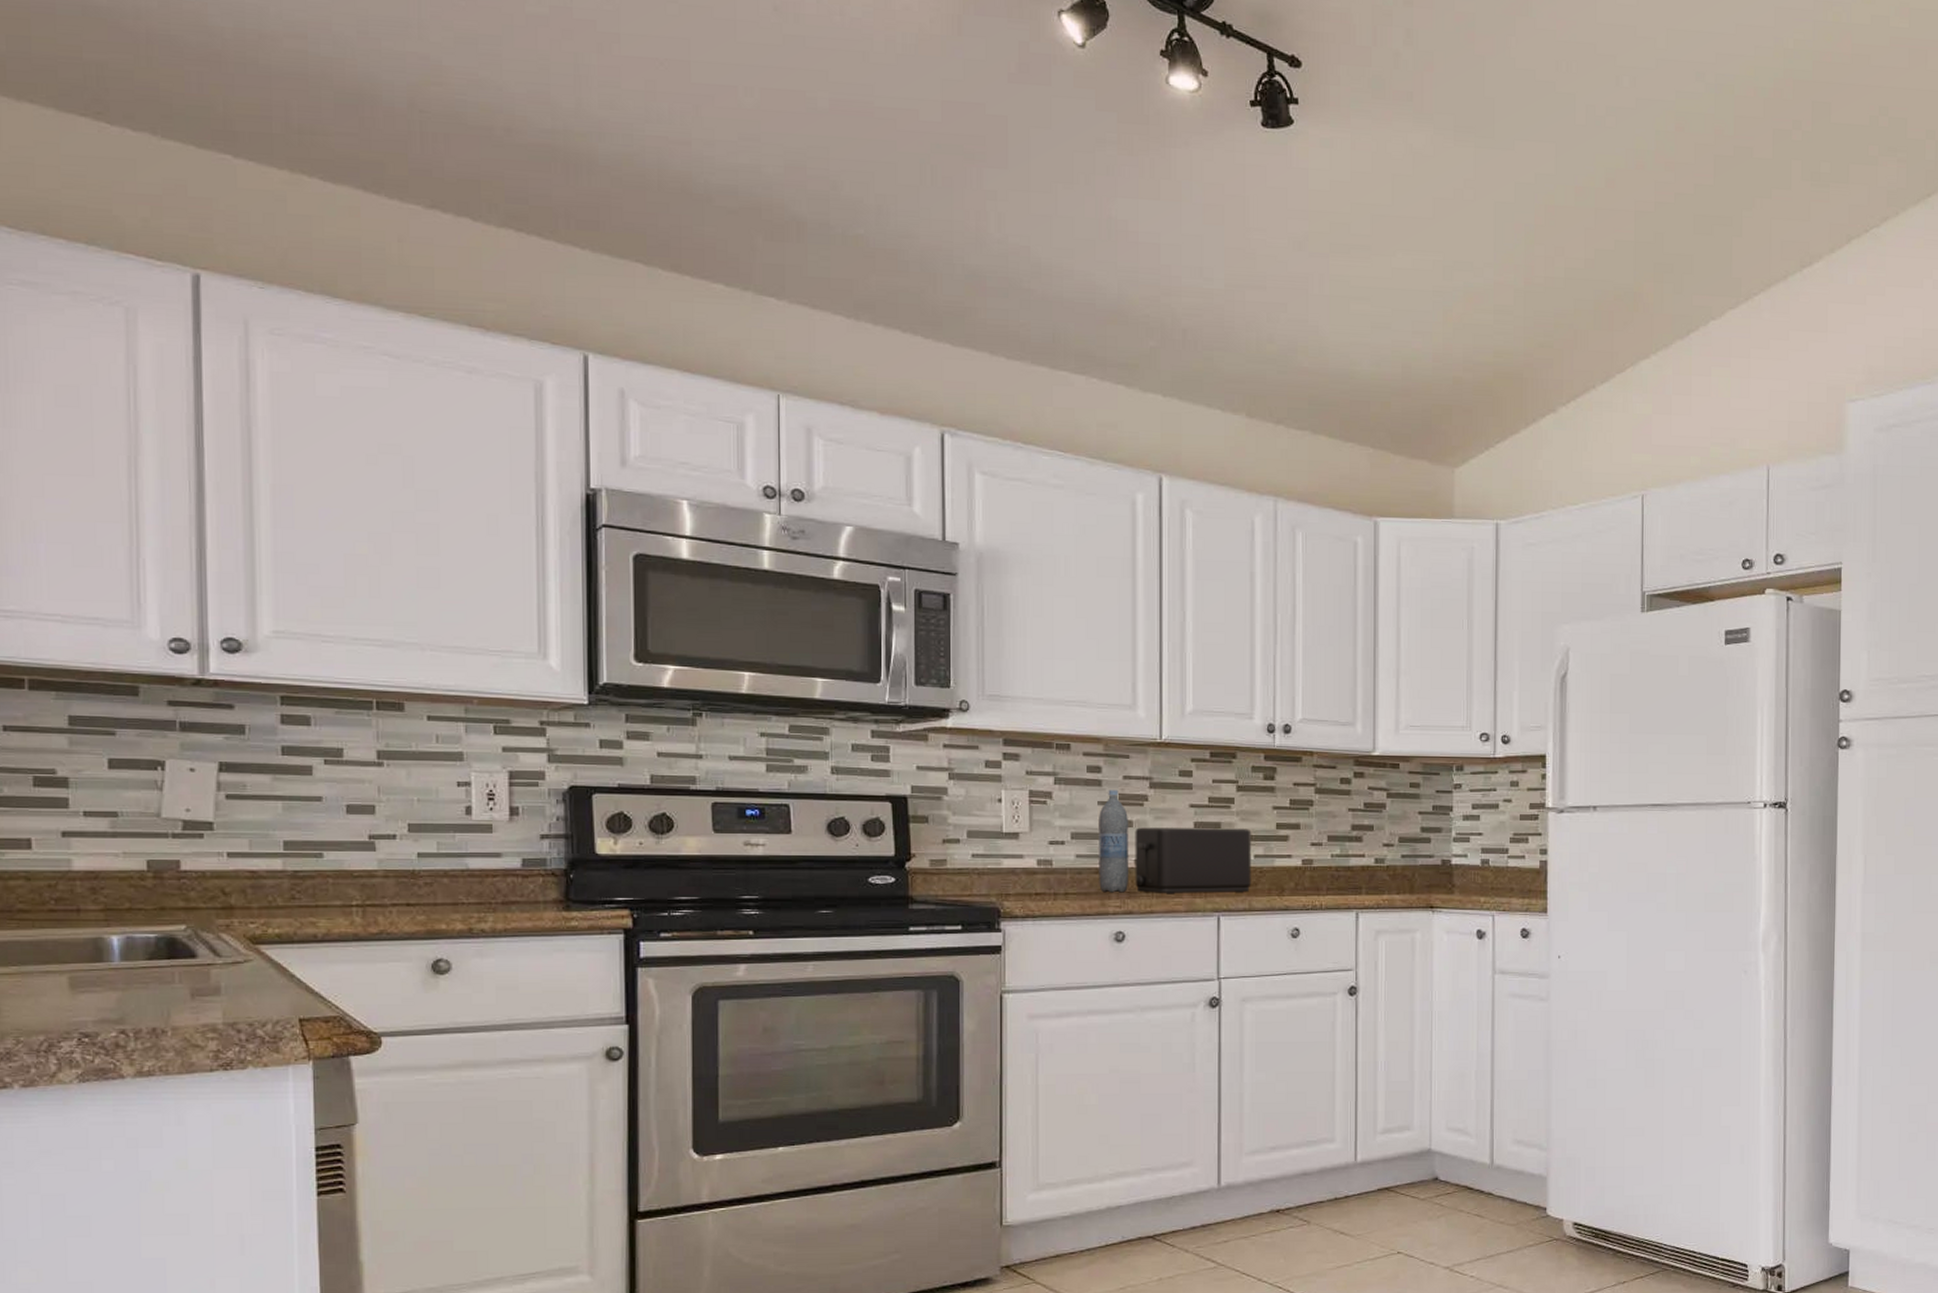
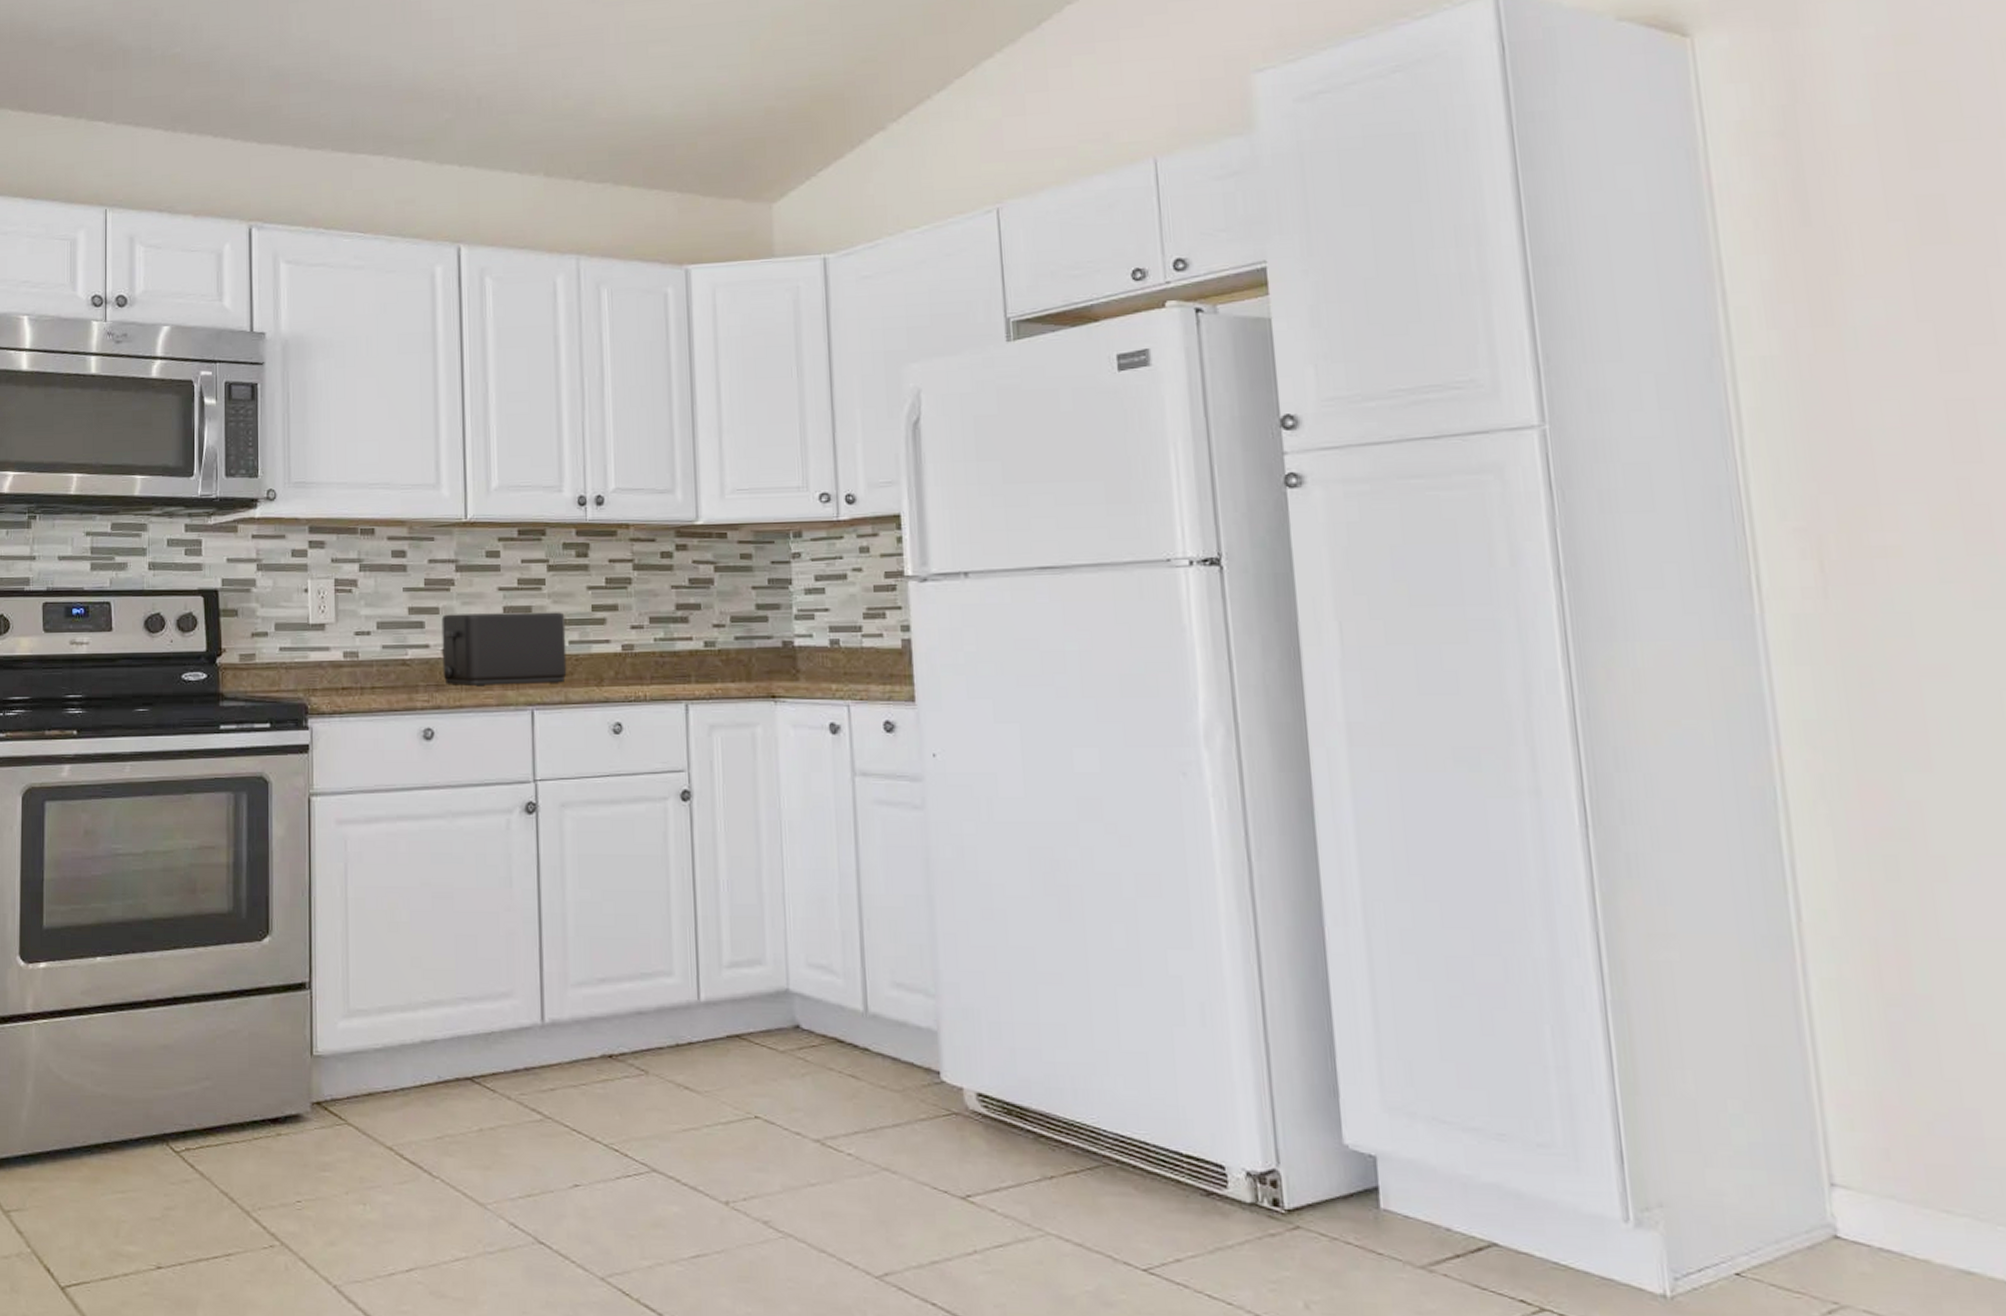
water bottle: present [1099,790,1129,893] -> none [404,575,437,686]

